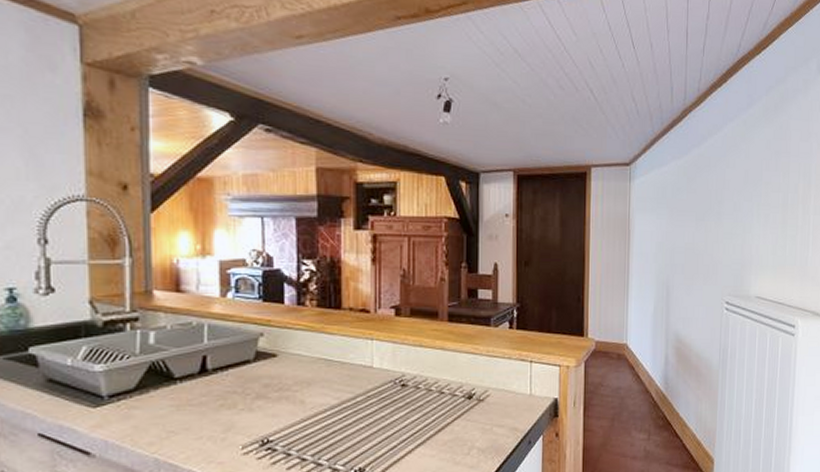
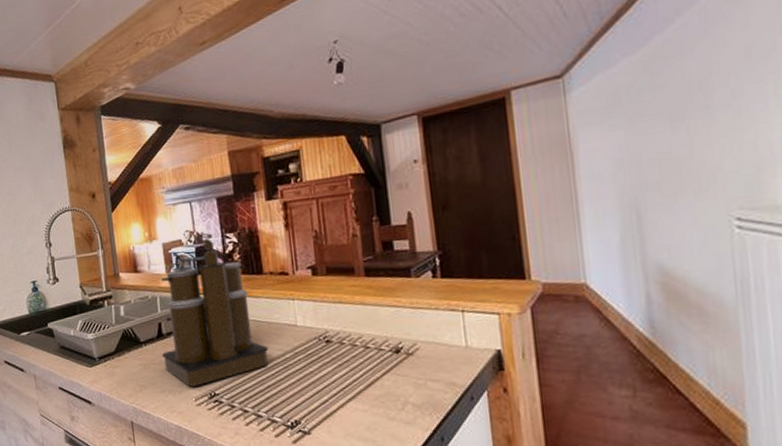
coffee maker: none [202,253,339,432] -> present [161,231,269,387]

